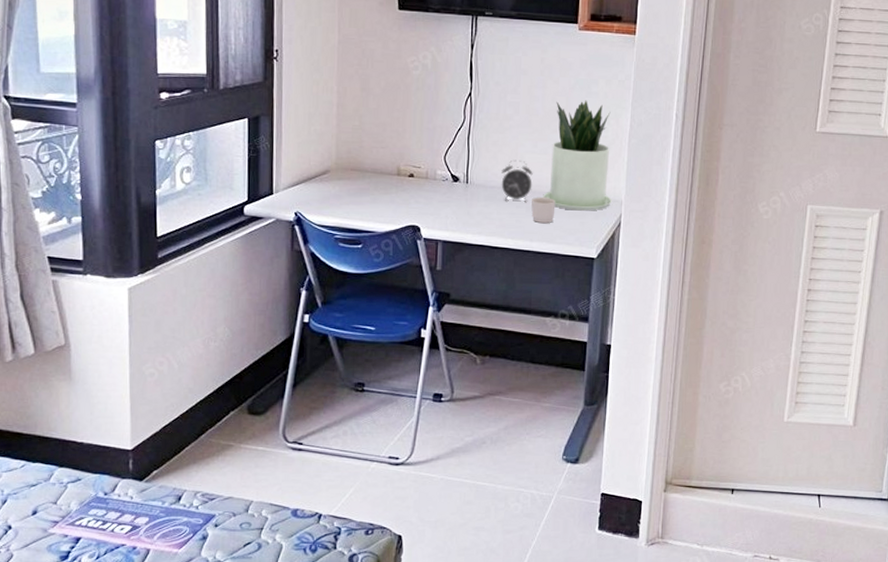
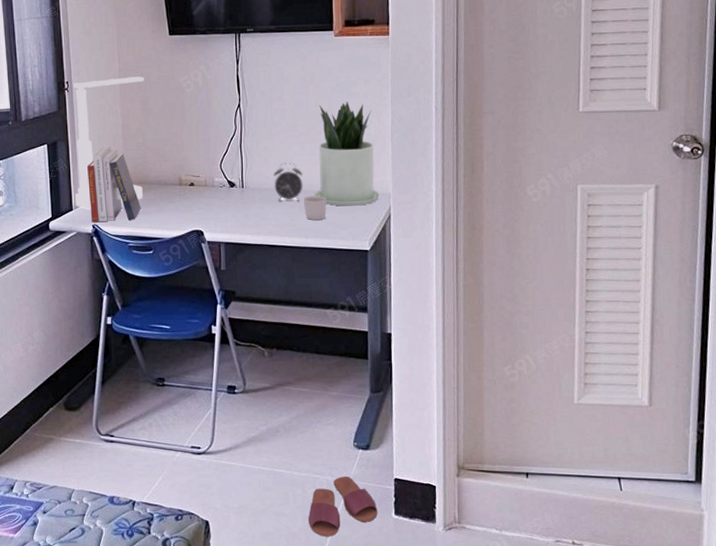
desk lamp: none [276,51,367,195] -> present [73,76,144,210]
books: none [292,126,352,210] -> present [86,146,141,223]
slippers: none [509,490,582,552] -> present [309,476,378,537]

